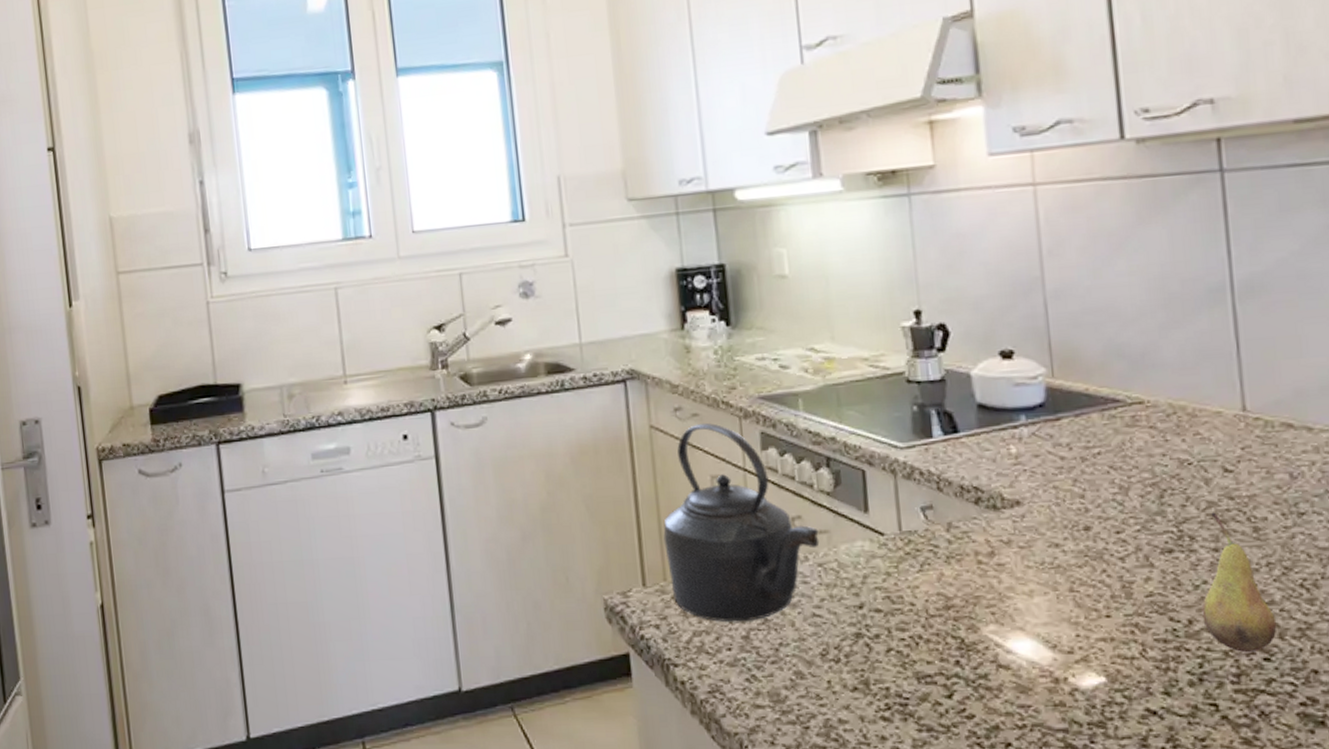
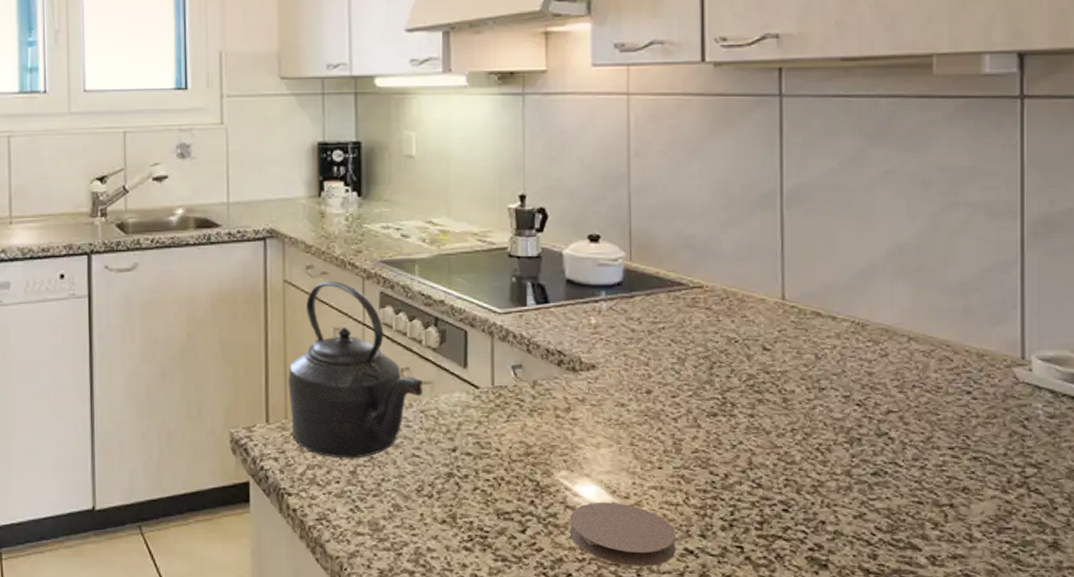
coaster: none [1003,658,1135,733] -> present [569,502,676,567]
fruit: present [1201,512,1277,652] -> none [736,383,796,503]

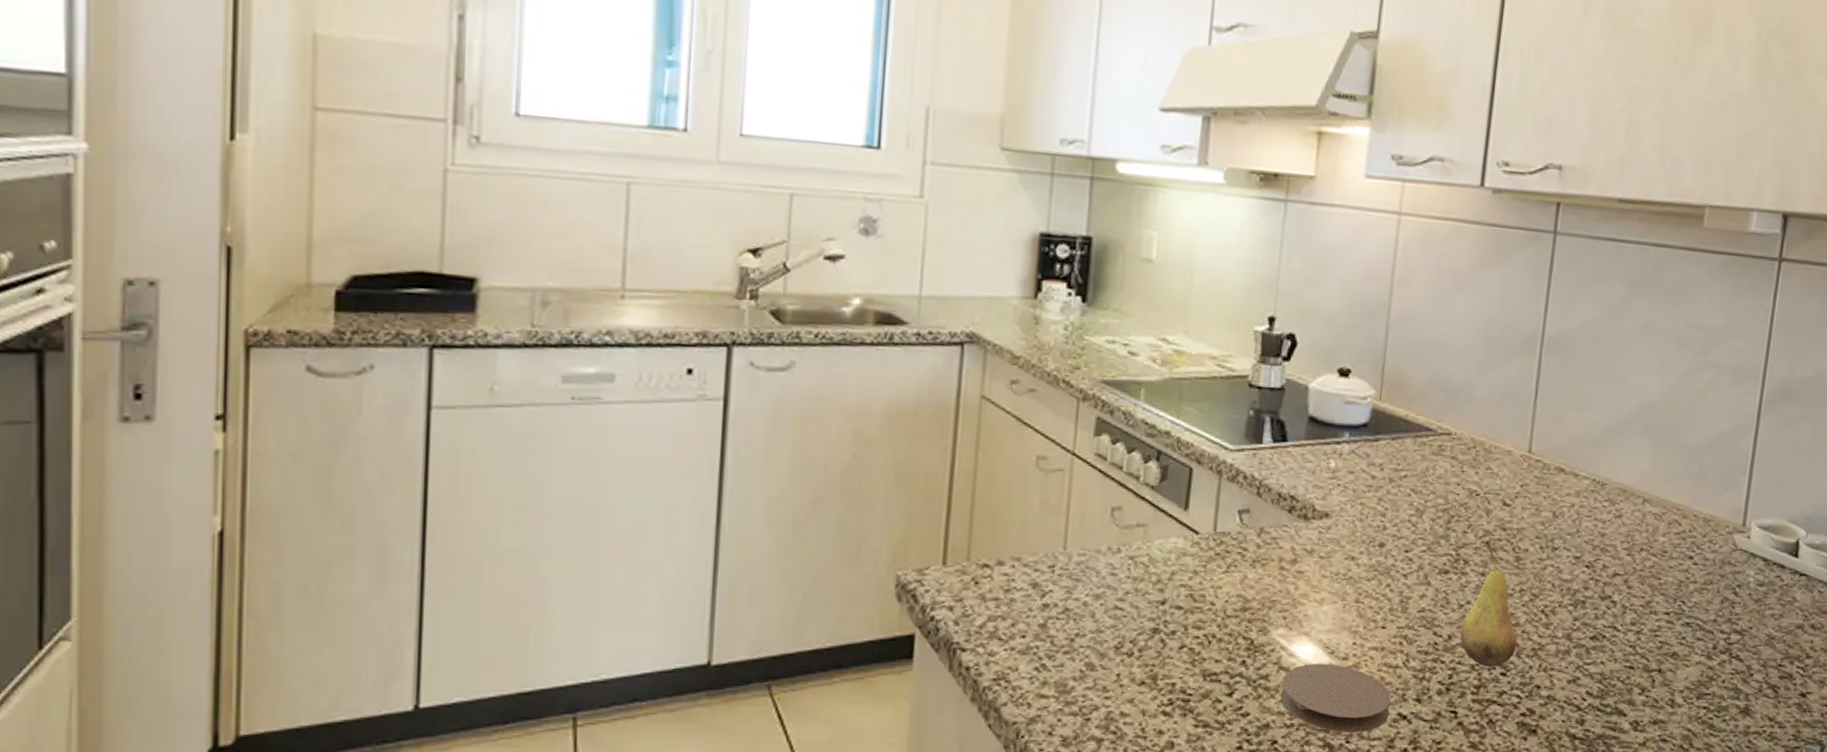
kettle: present [288,280,423,458] -> none [973,400,1136,609]
fruit: none [736,383,796,503] -> present [1460,540,1517,667]

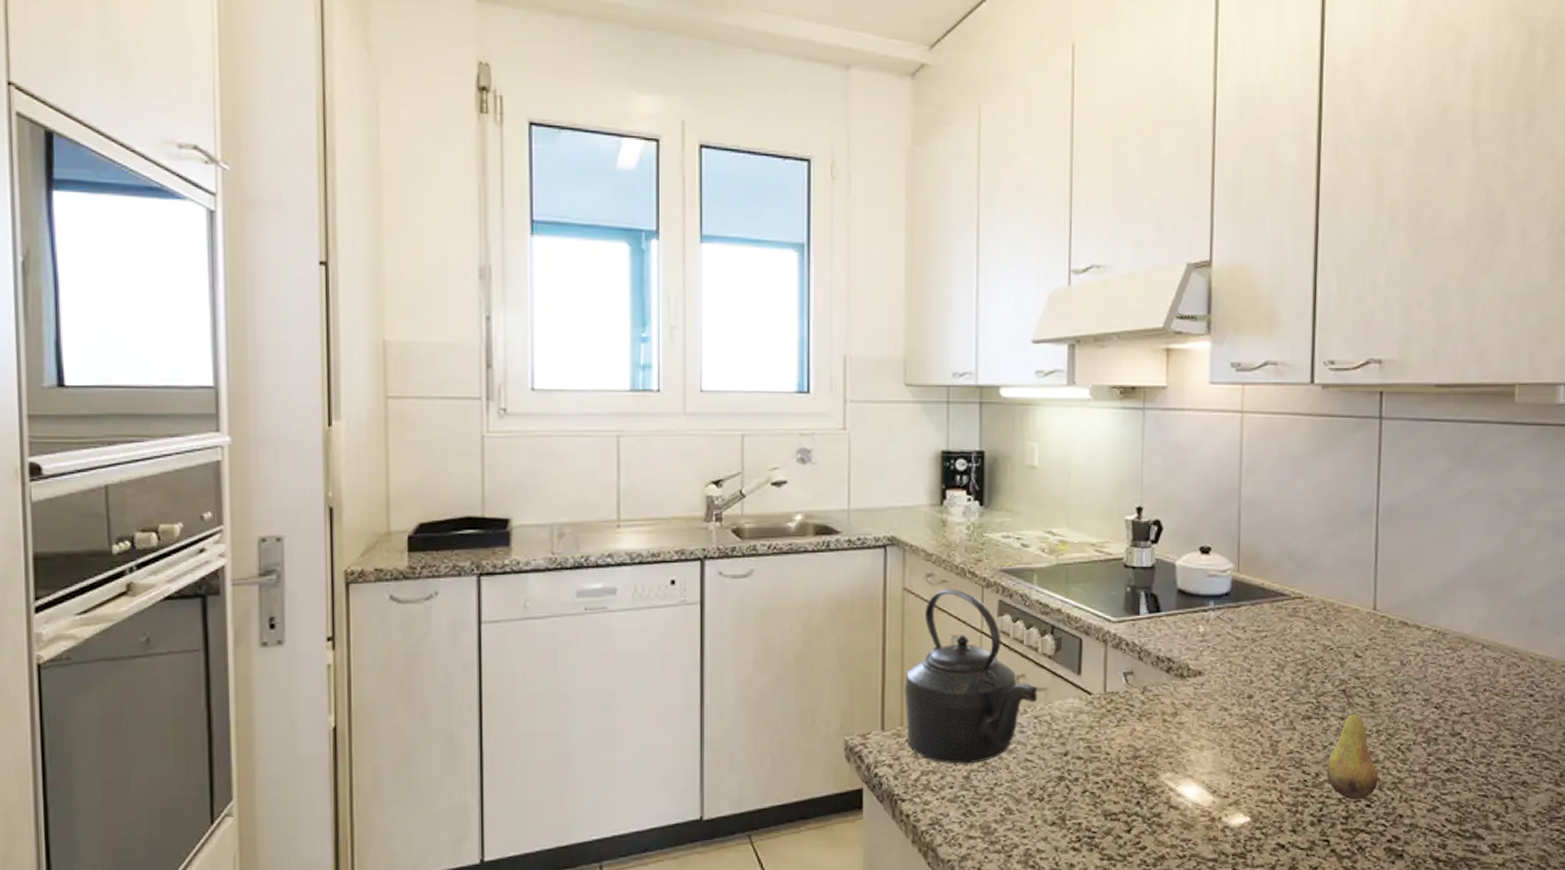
kettle: none [973,400,1136,609] -> present [904,589,1038,764]
coaster: present [1280,663,1391,733] -> none [1172,801,1269,862]

